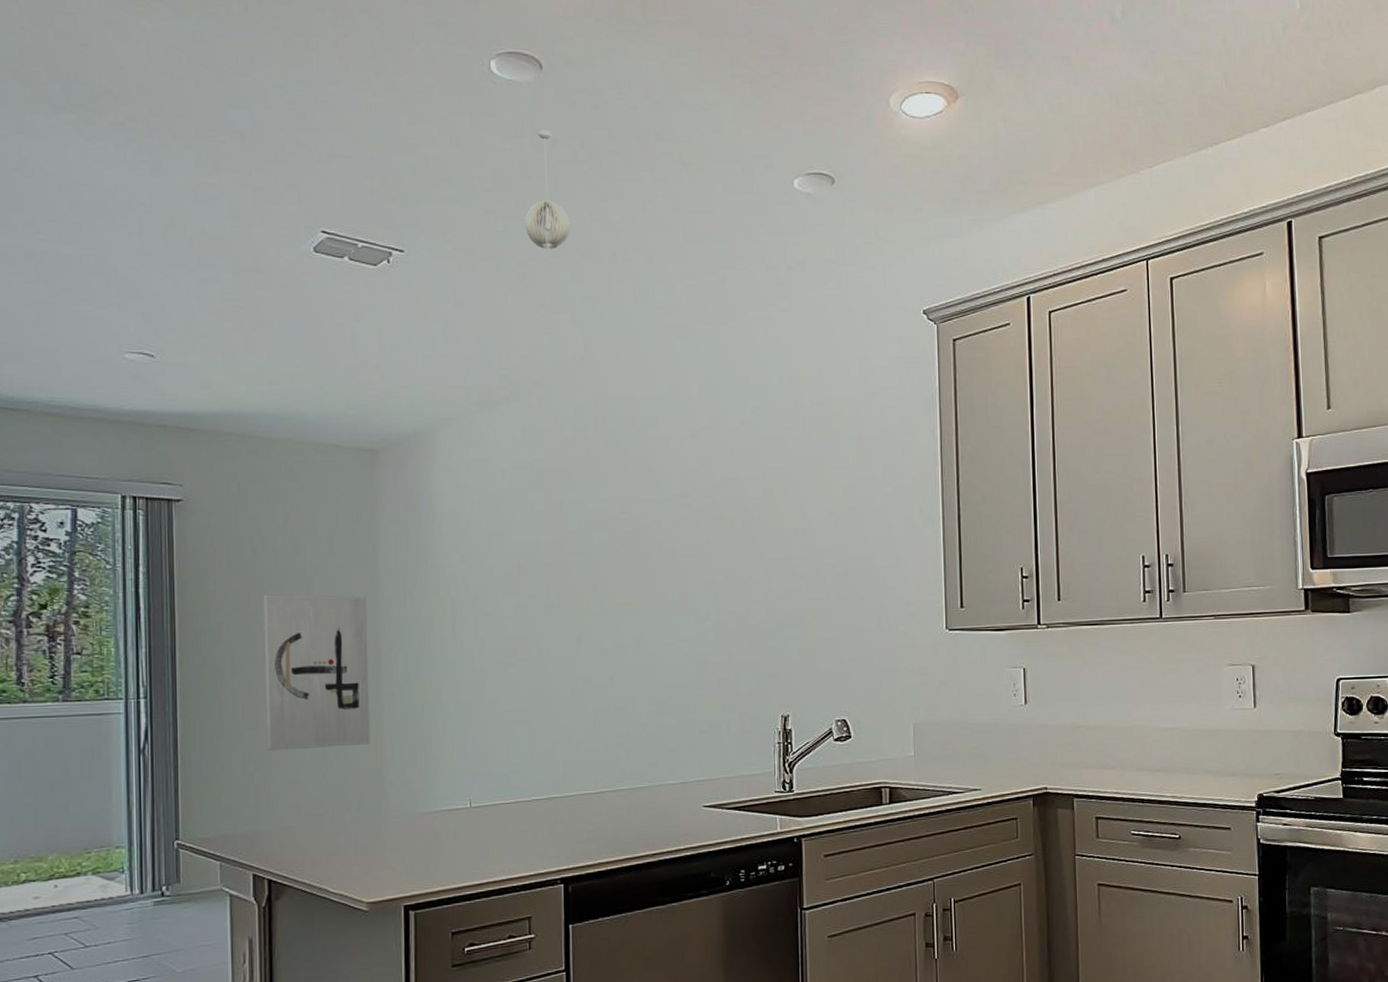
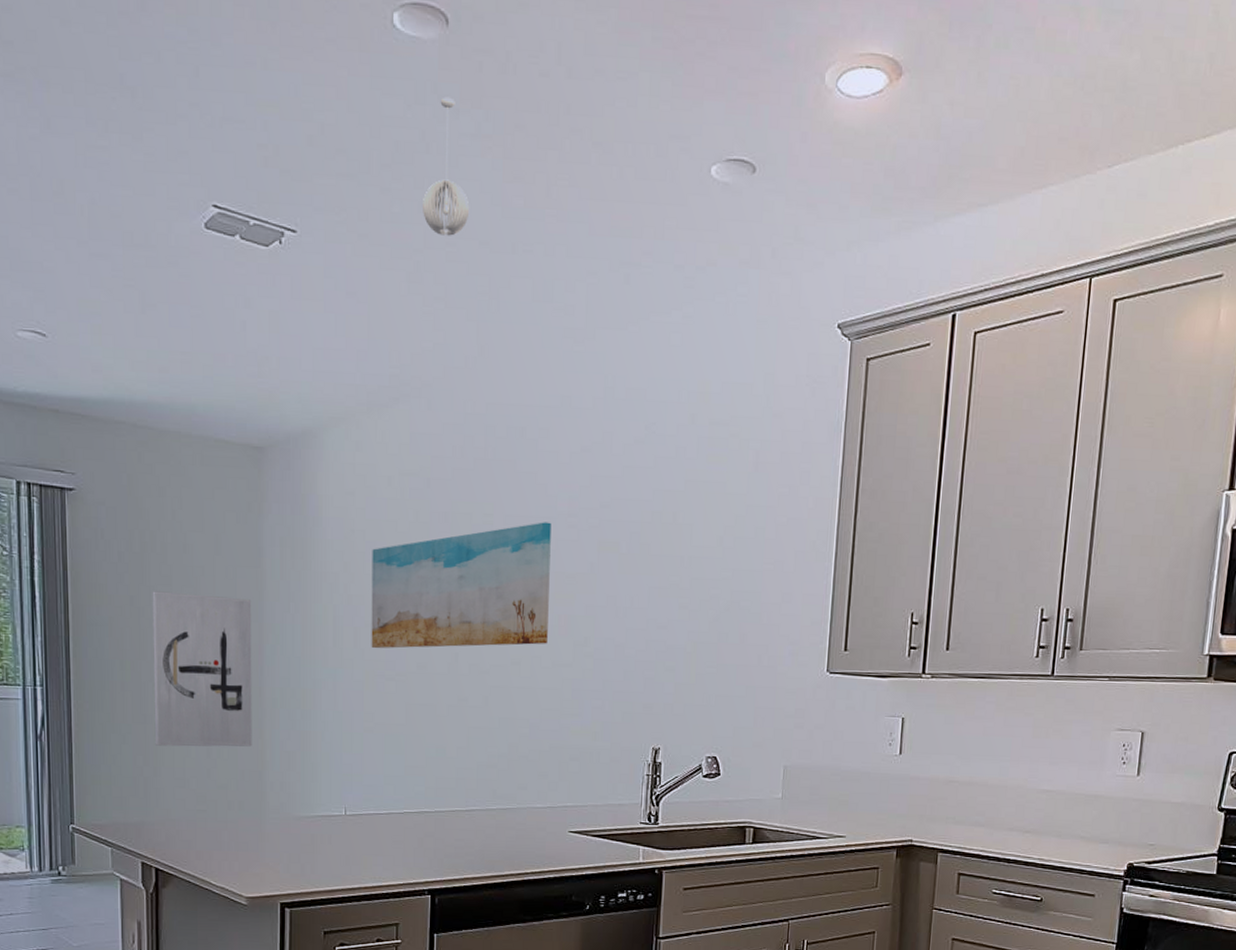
wall art: none [488,504,669,637] -> present [371,522,551,649]

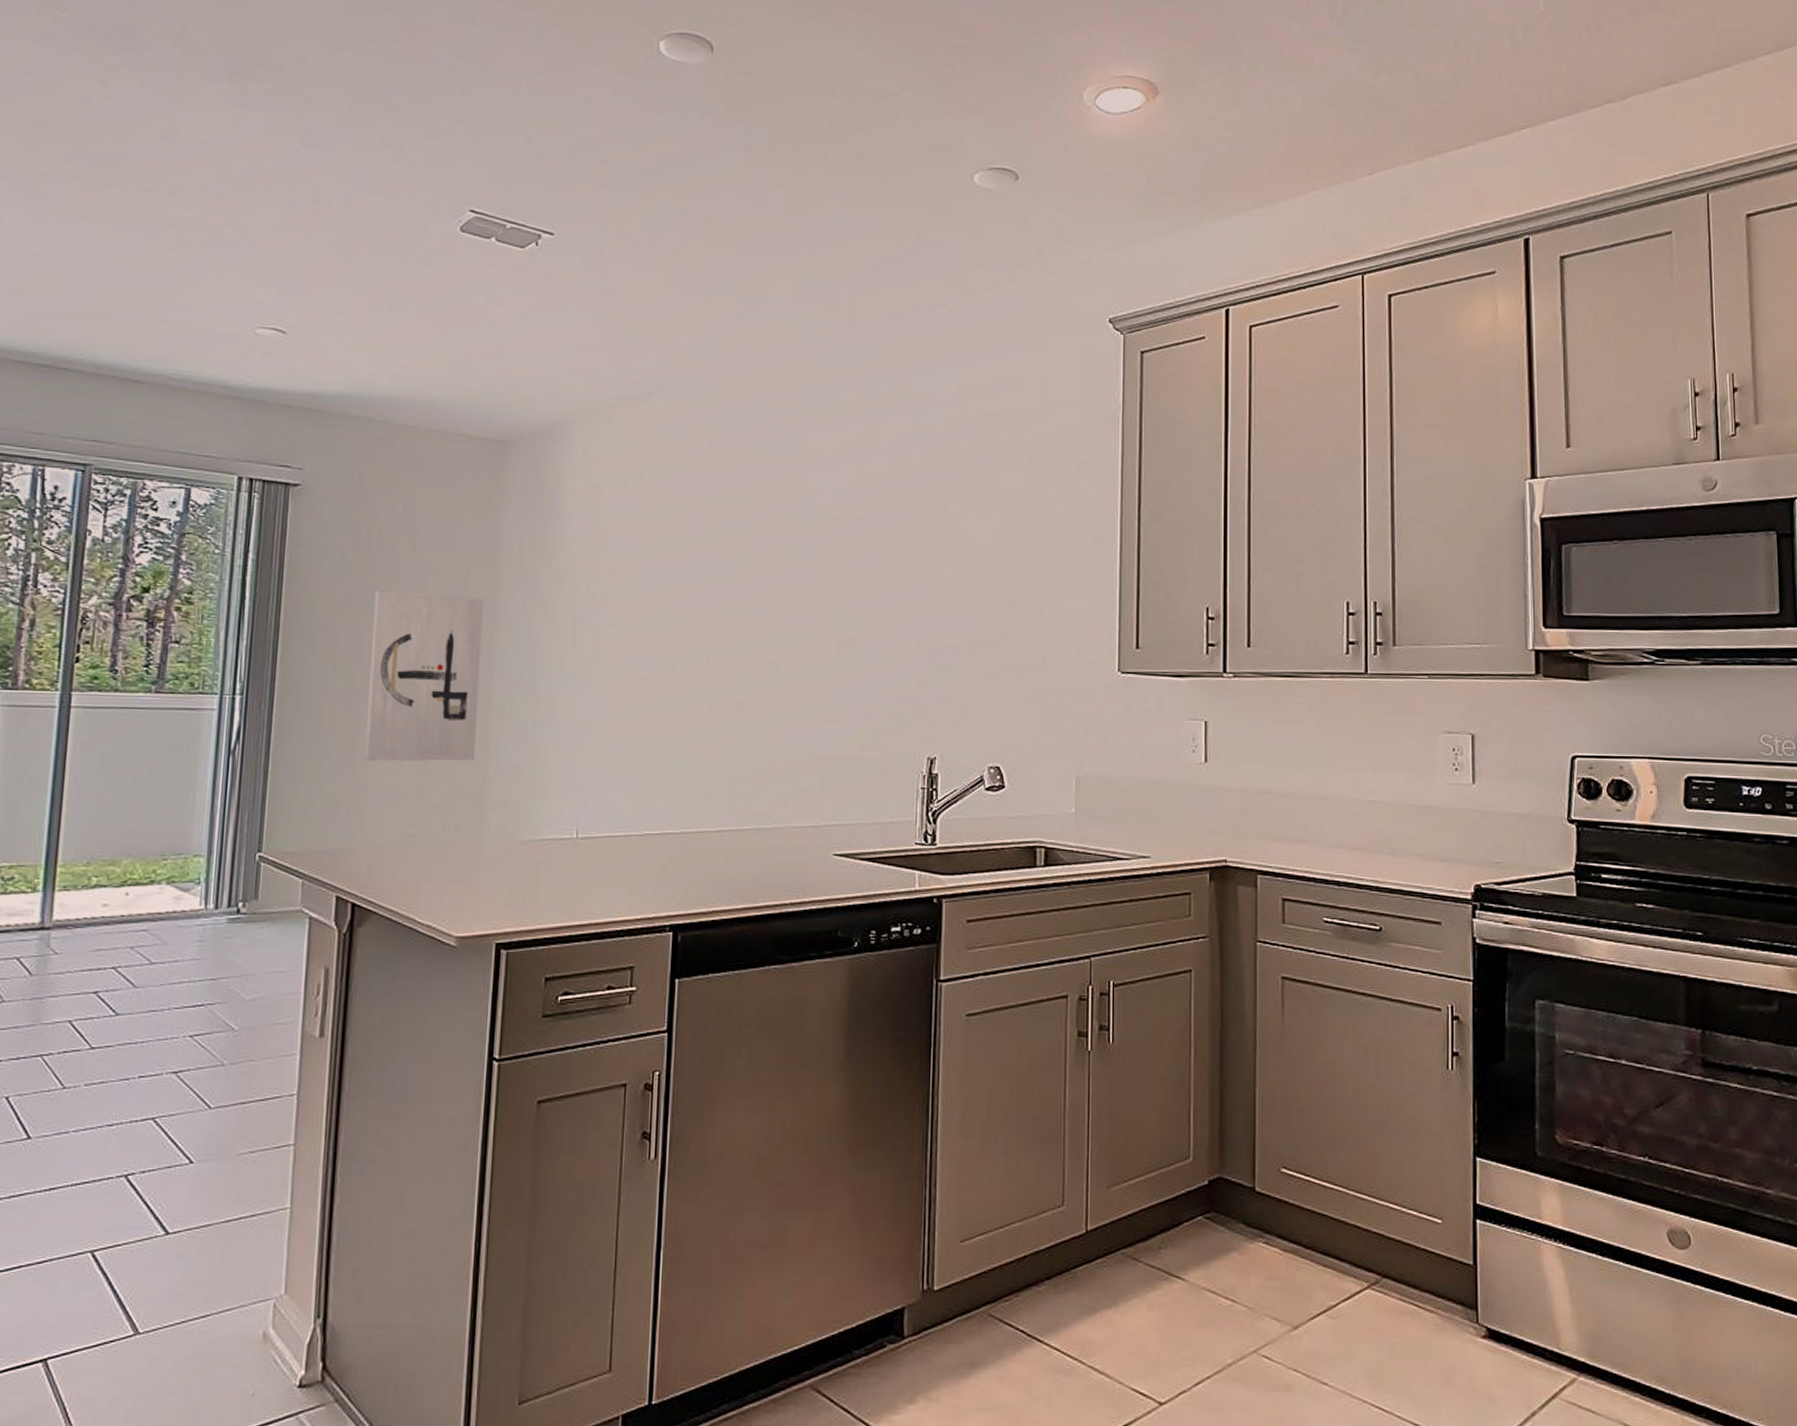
wall art: present [371,522,551,649] -> none [614,515,814,651]
pendant light: present [423,97,470,236] -> none [683,113,731,238]

